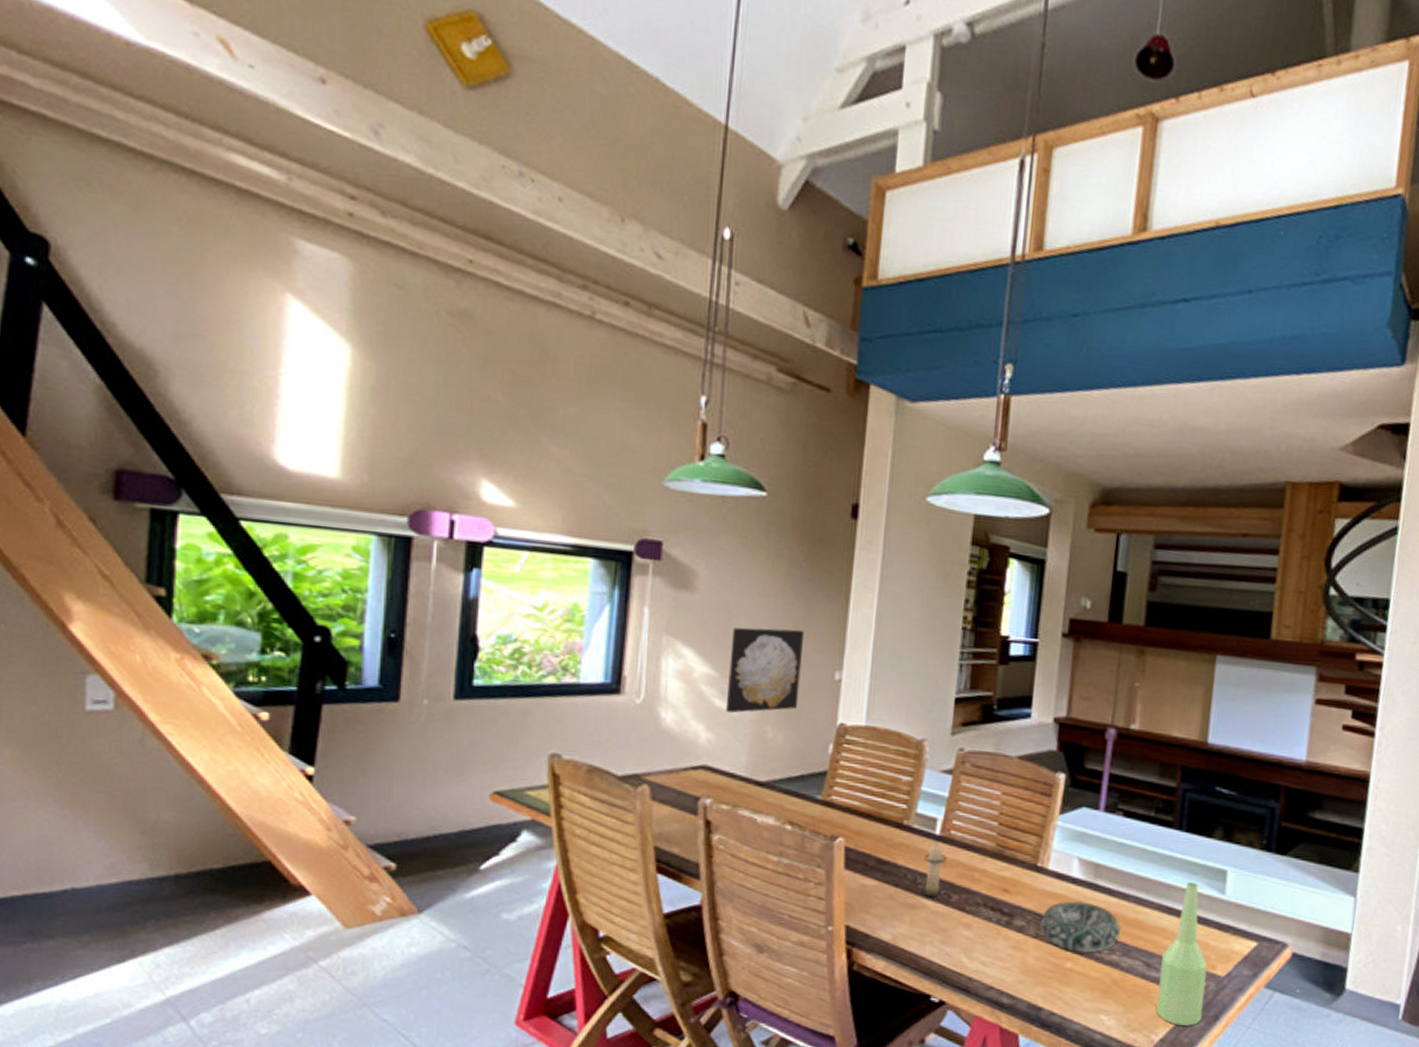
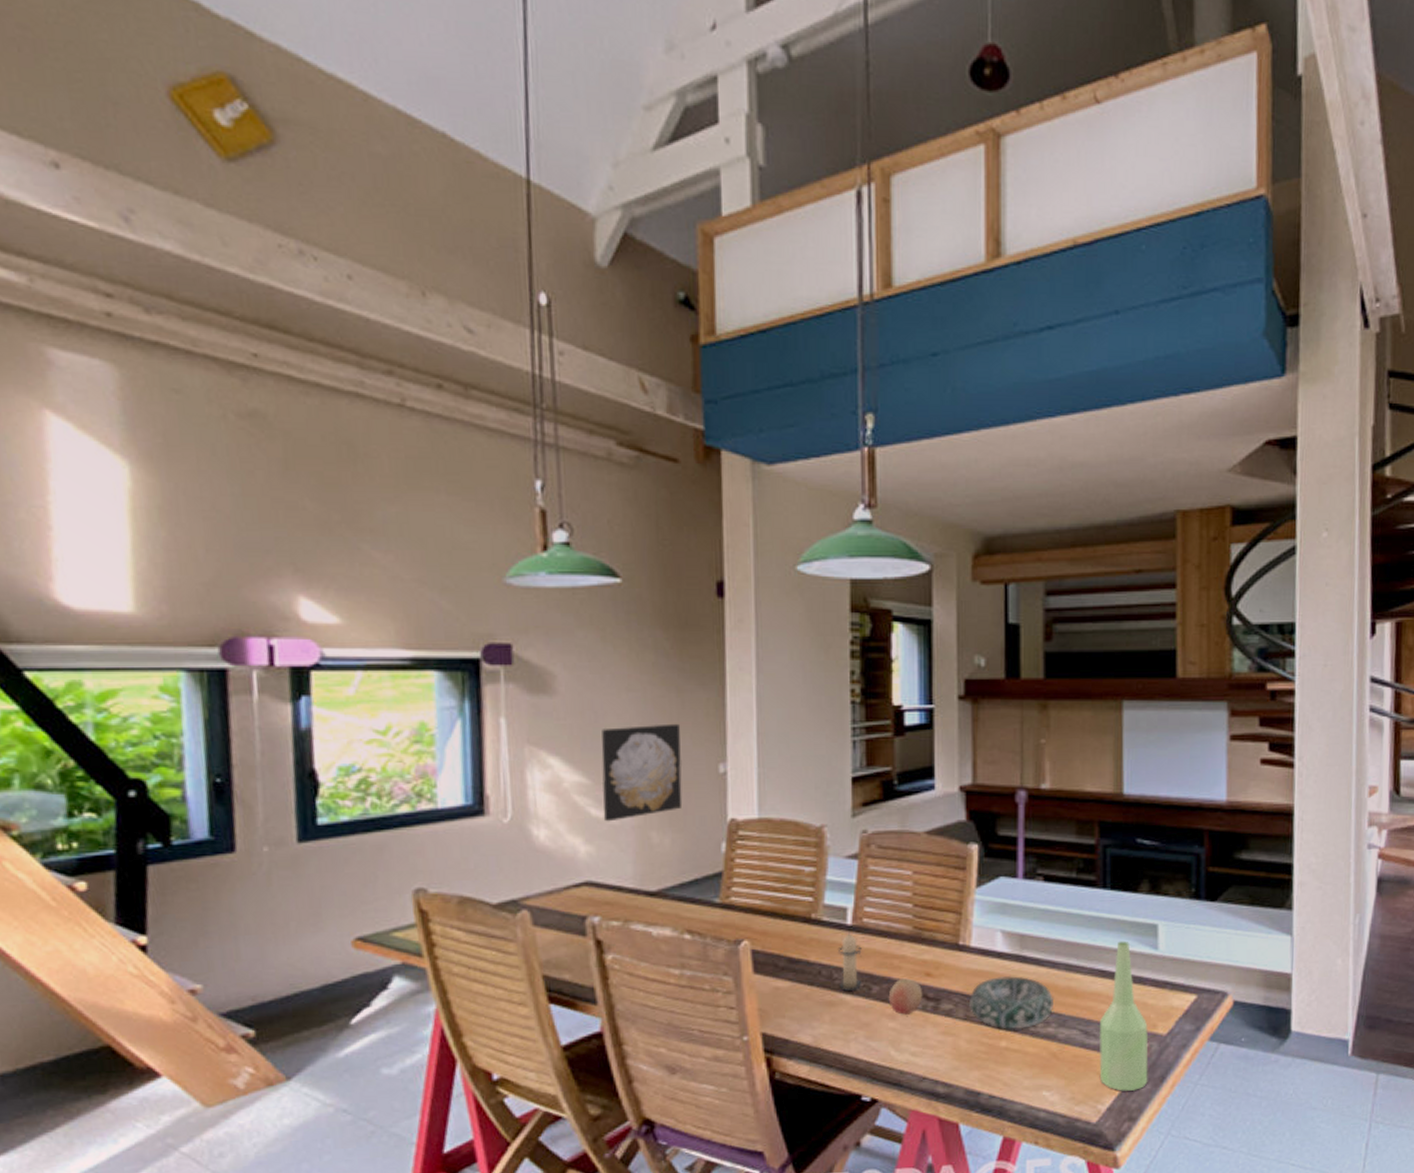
fruit: none [965,891,999,926] -> present [888,978,923,1015]

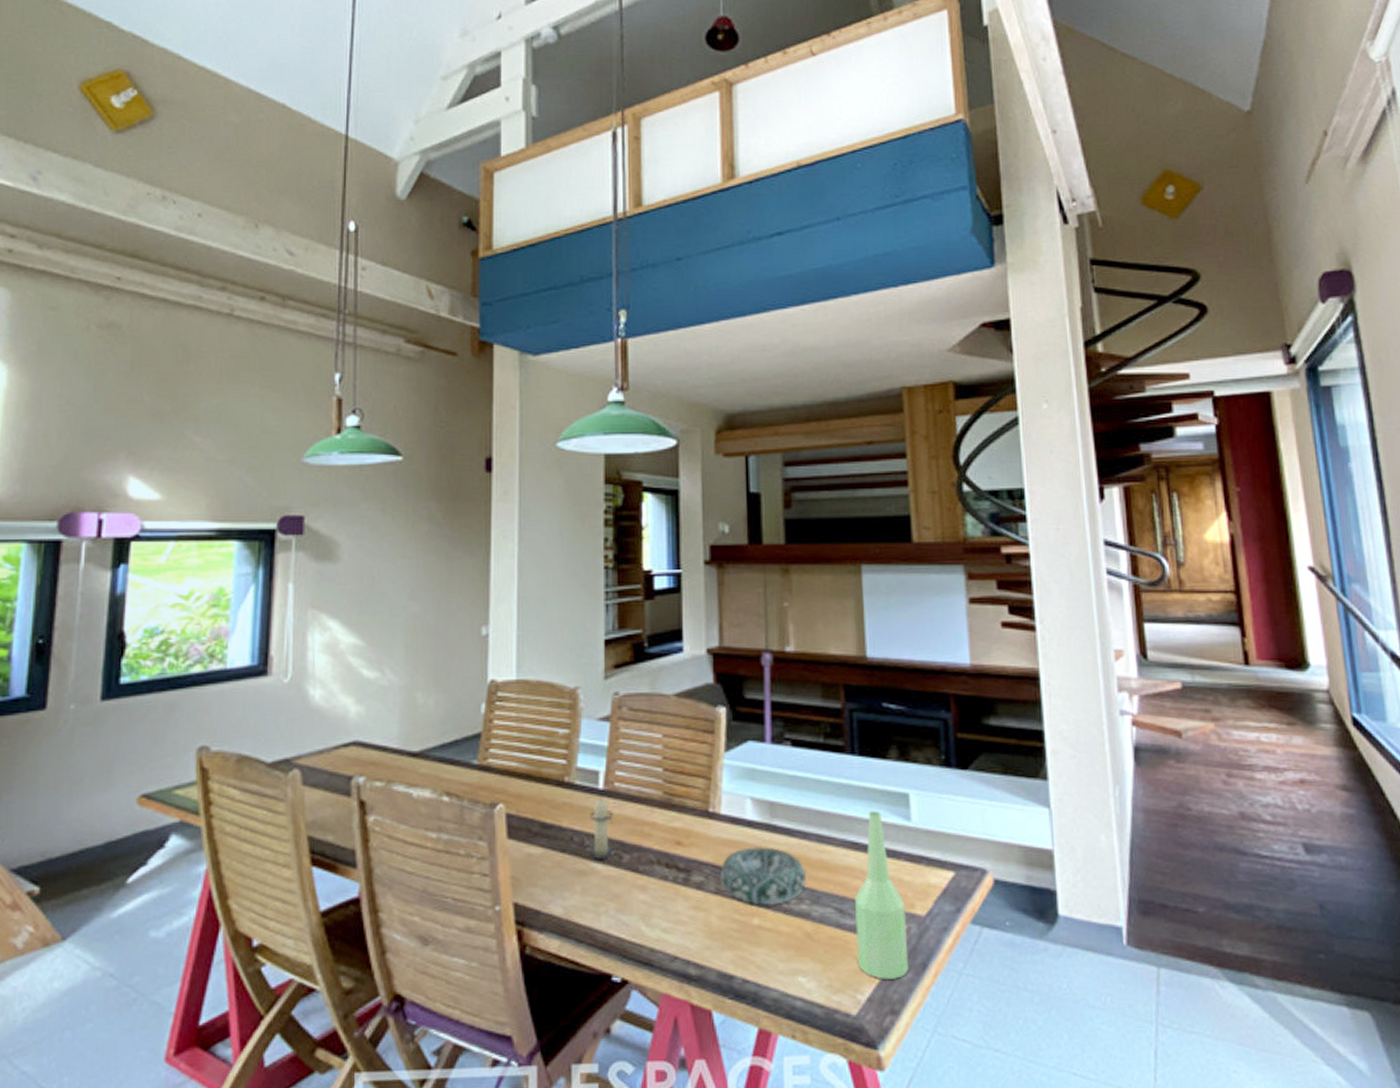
wall art: present [601,723,683,822] -> none [374,588,447,683]
fruit: present [888,978,923,1015] -> none [639,847,674,887]

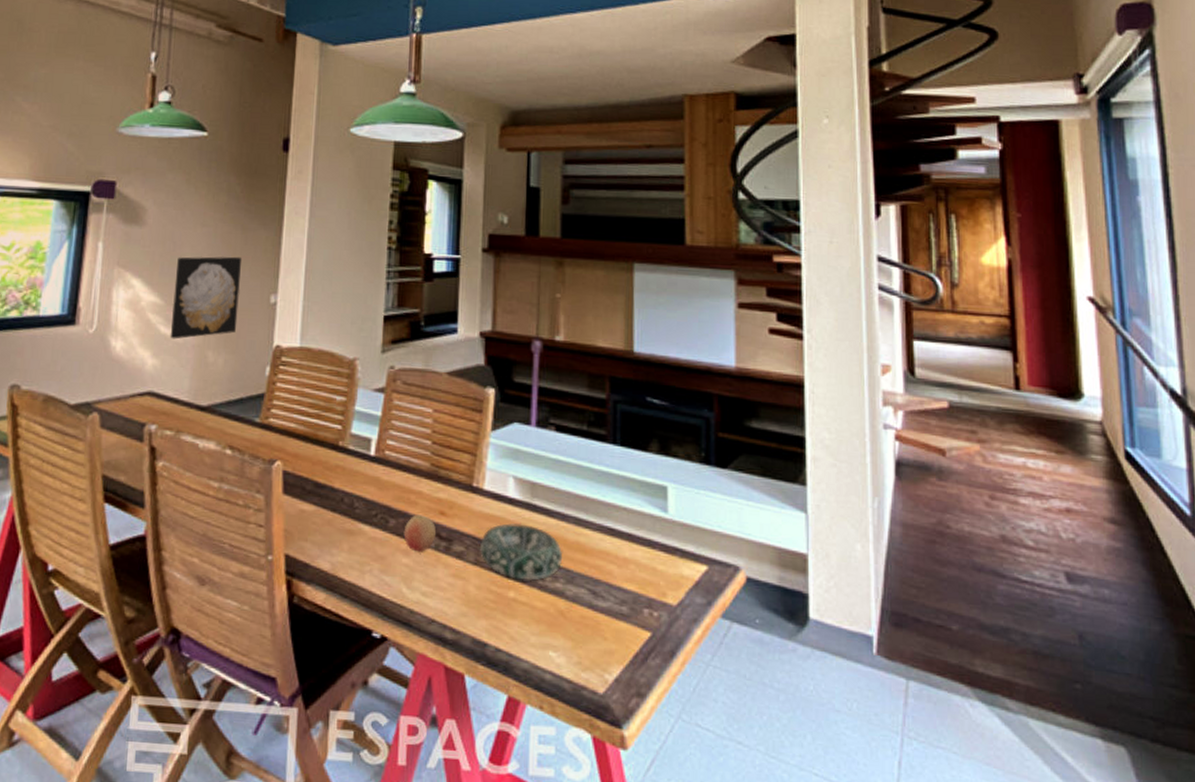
wall art: none [374,588,447,683] -> present [170,256,241,339]
candle: present [589,795,613,859] -> none [359,461,382,521]
fruit: none [639,847,674,887] -> present [403,514,437,552]
bottle: present [854,810,909,979] -> none [607,499,658,663]

